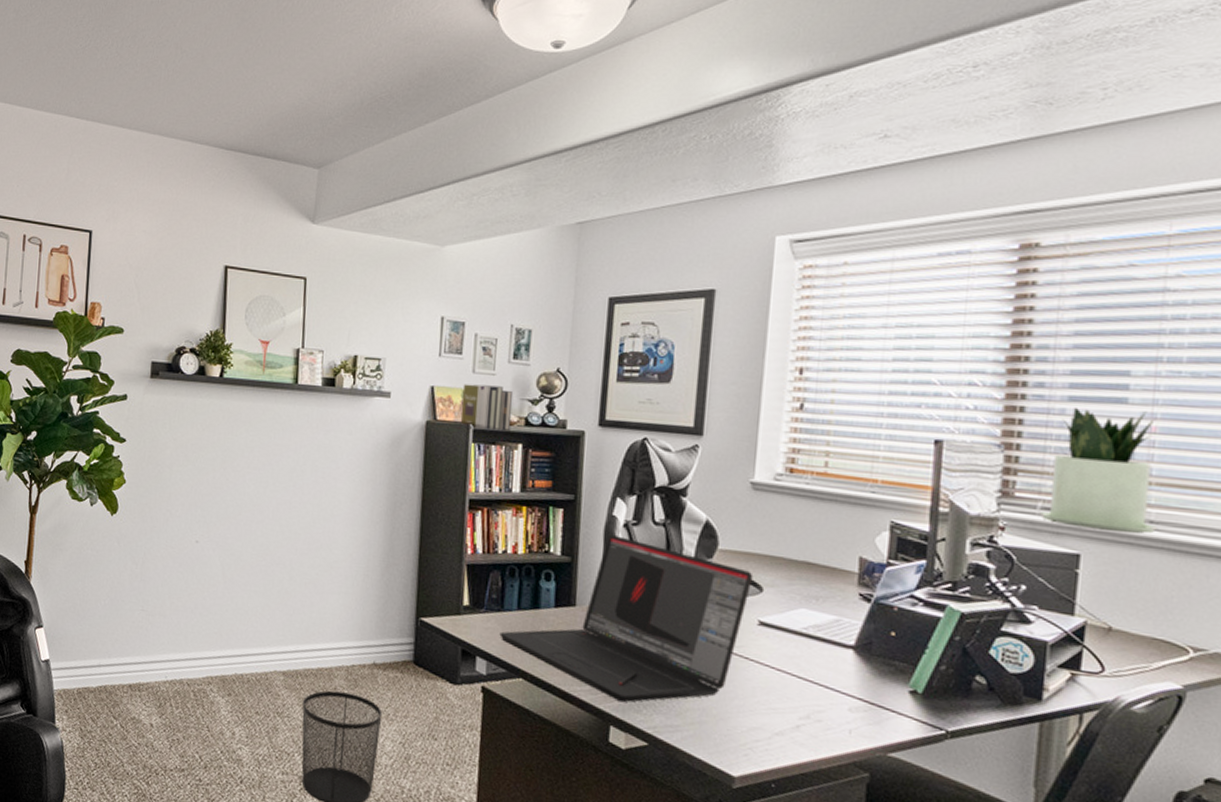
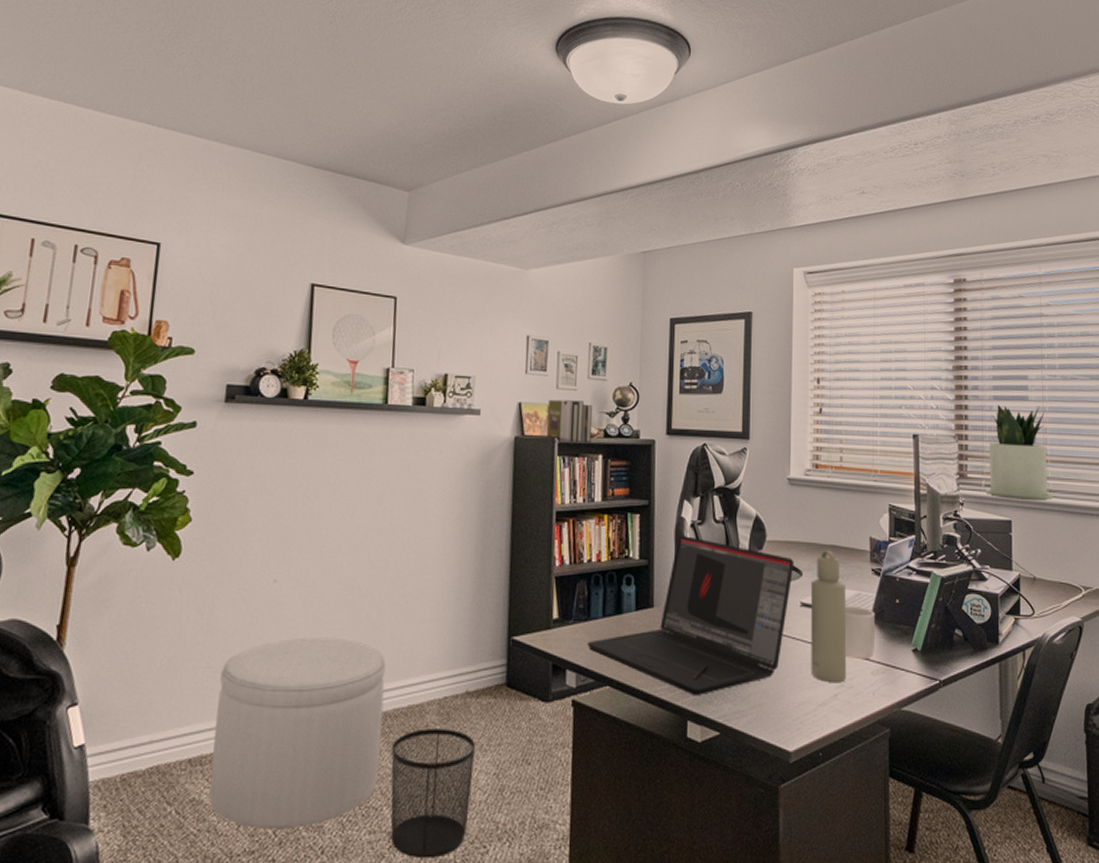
ottoman: none [146,594,297,758] -> present [209,637,386,830]
bottle: none [766,566,821,714] -> present [810,550,847,682]
mug: none [815,631,861,694] -> present [844,606,876,660]

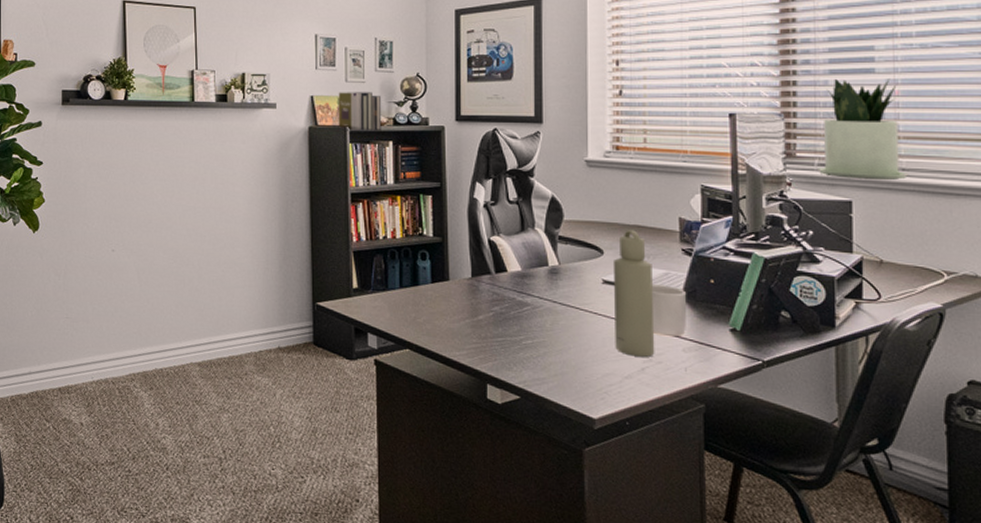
ottoman: present [209,637,386,830] -> none [76,297,208,448]
waste bin: present [390,728,476,857] -> none [217,376,290,482]
laptop: present [587,534,794,695] -> none [386,214,595,361]

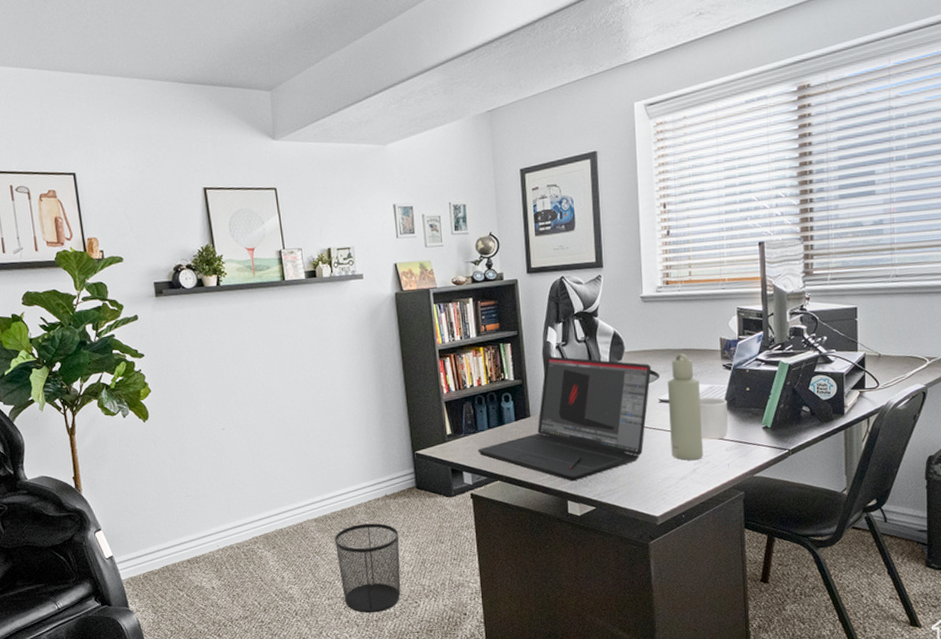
waste bin: none [217,376,290,482] -> present [334,523,401,613]
books: present [339,92,382,131] -> none [420,254,462,293]
laptop: none [386,214,595,361] -> present [477,356,652,481]
planter: present [817,78,909,181] -> none [830,198,901,289]

